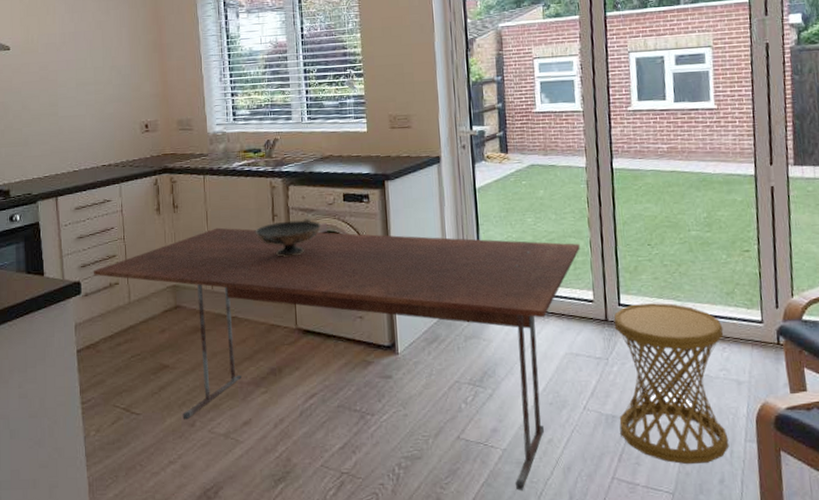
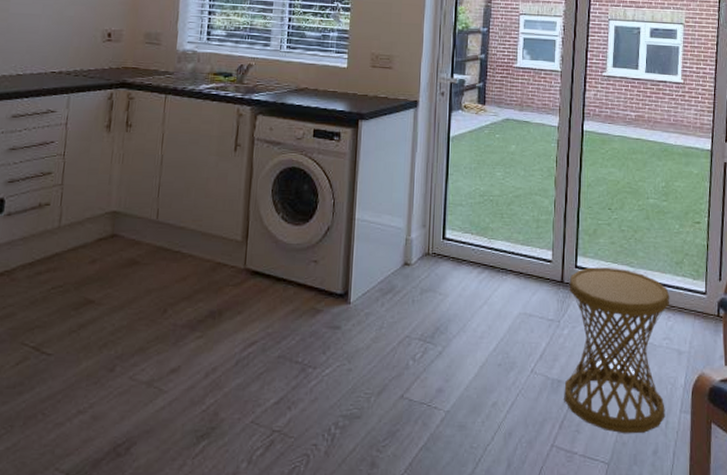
dining table: present [93,227,580,491] -> none [21,152,545,456]
decorative bowl: present [255,218,322,257] -> none [213,151,287,190]

